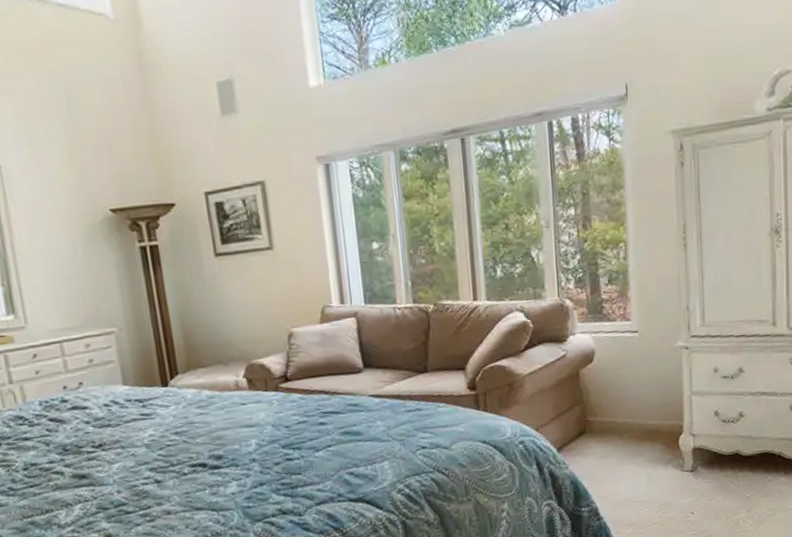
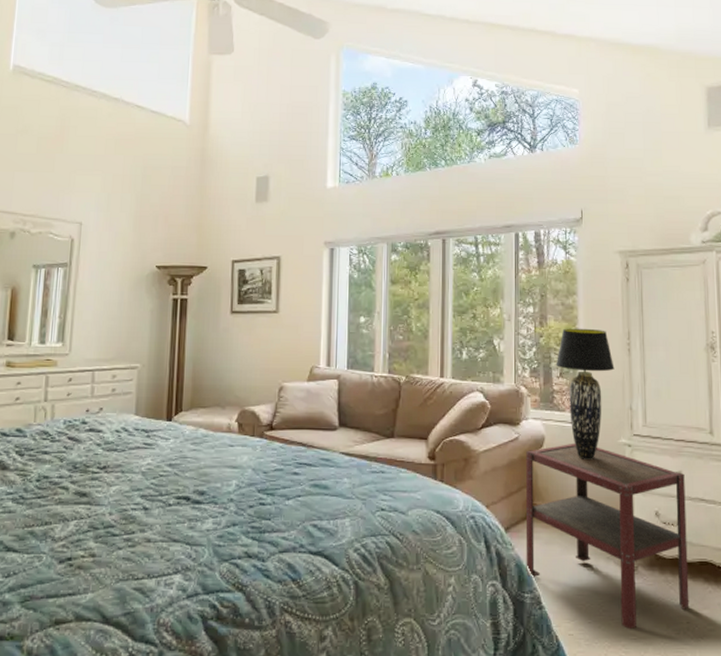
side table: none [575,352,749,527] -> present [525,443,690,630]
table lamp: none [603,225,669,369] -> present [555,328,615,459]

